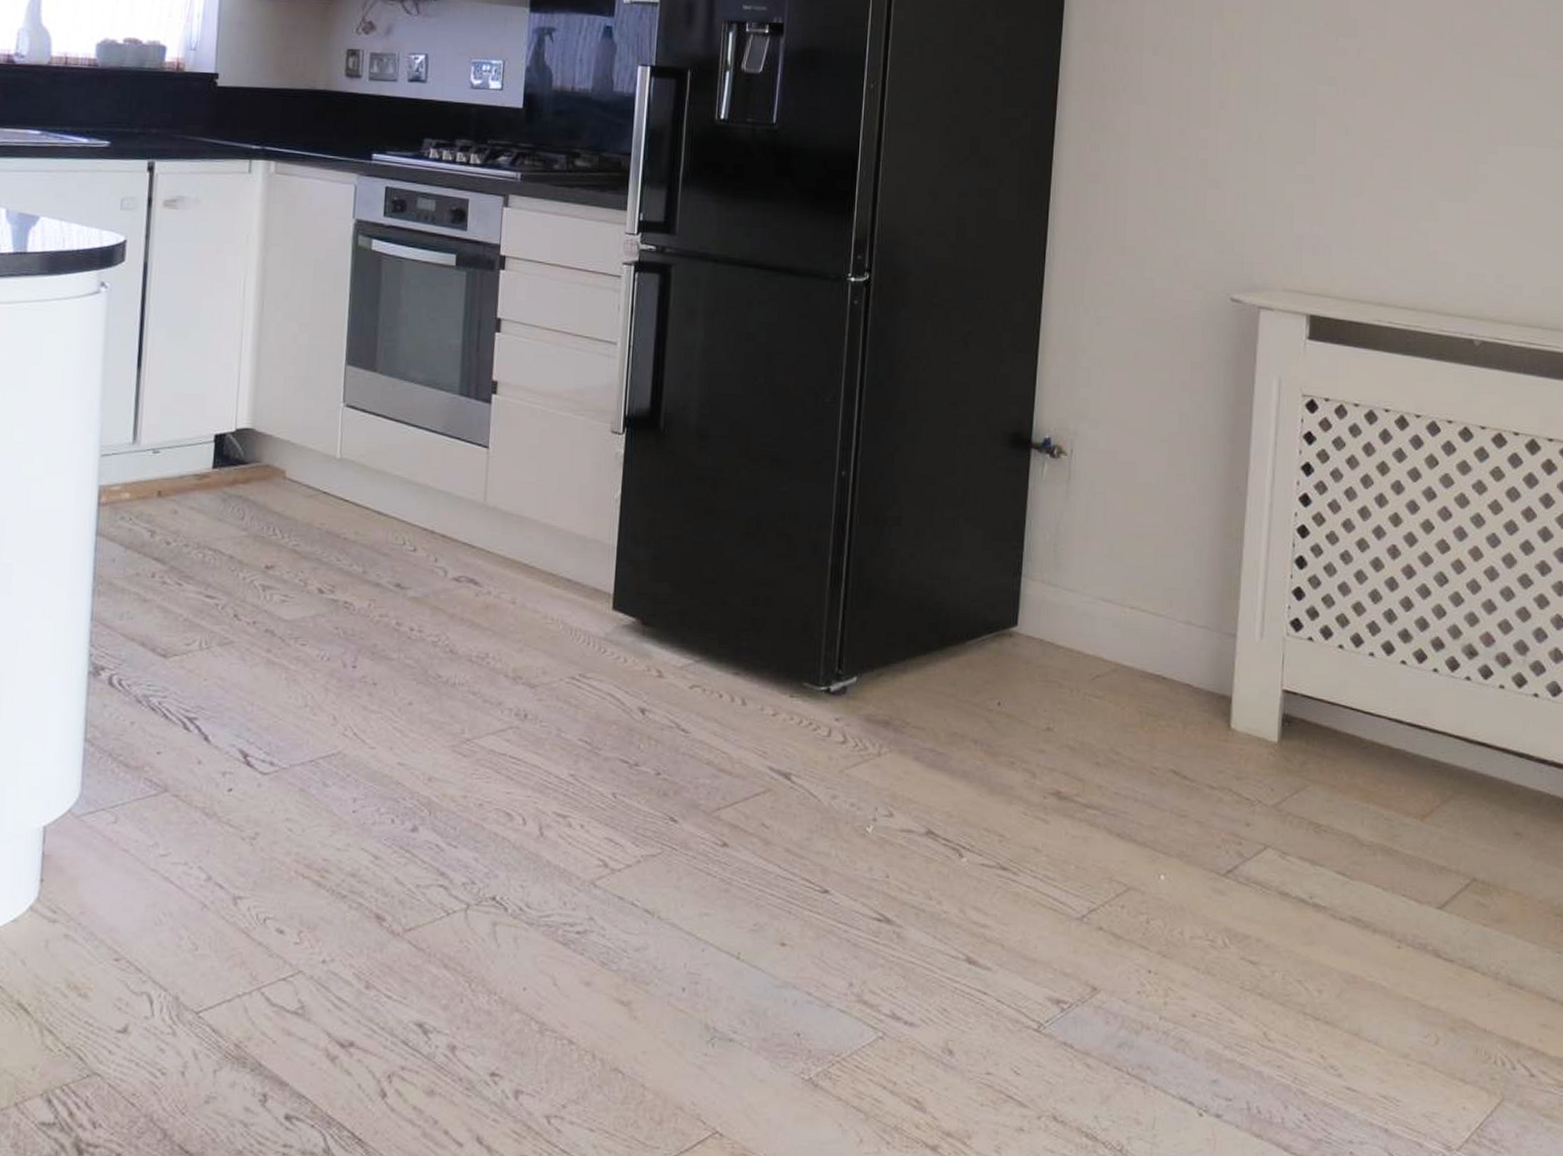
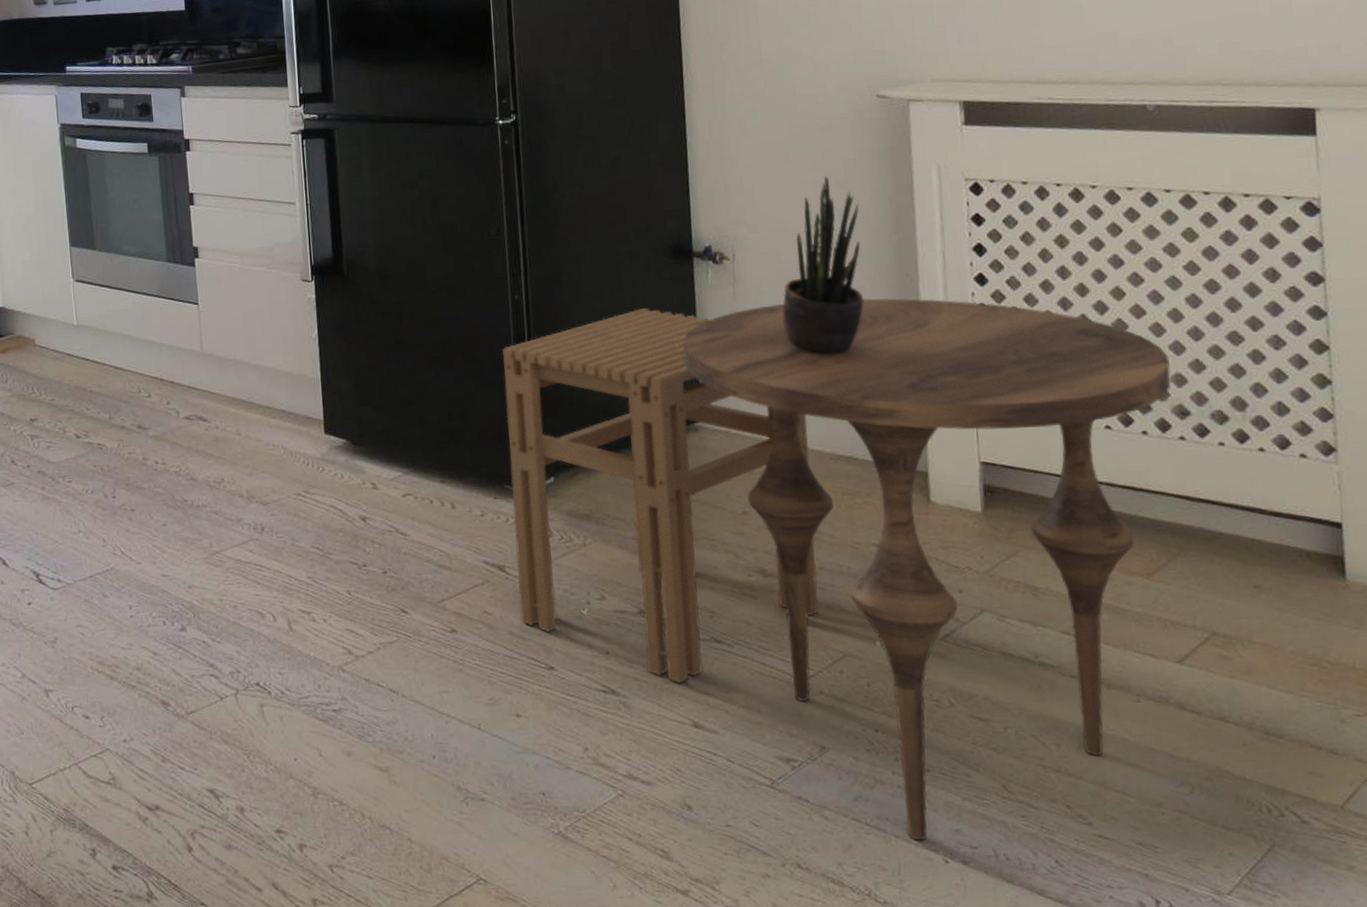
stool: none [801,498,1122,914] -> present [501,308,818,684]
side table: none [1007,506,1465,1092] -> present [683,298,1171,841]
potted plant: none [1112,376,1200,566] -> present [782,175,864,355]

